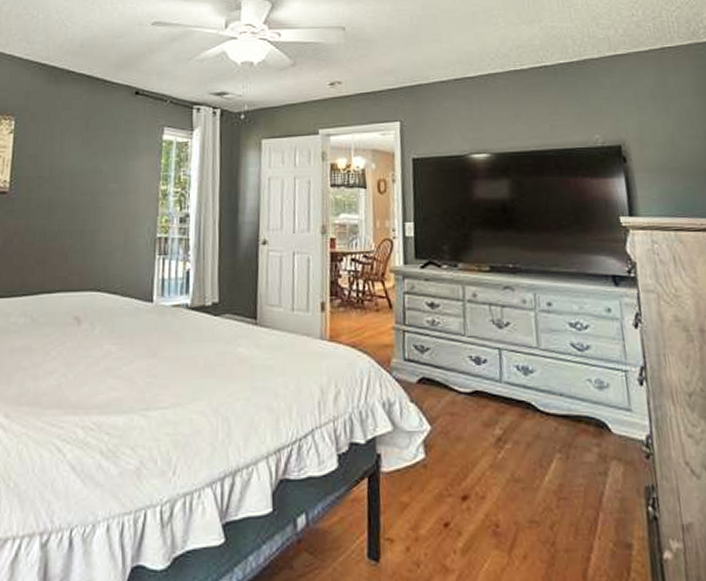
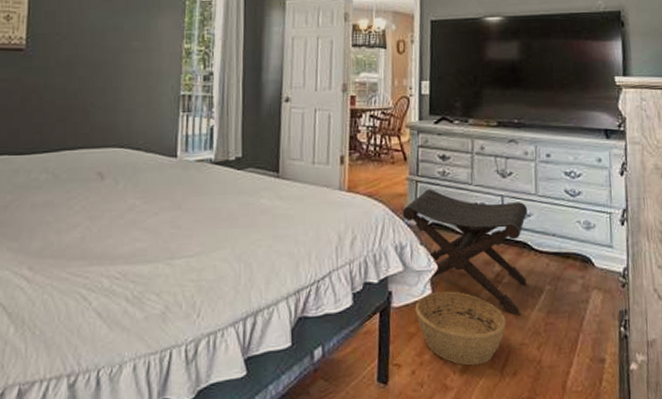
footstool: none [389,339,533,487] -> present [402,188,528,316]
basket: none [407,456,512,545] -> present [415,291,506,366]

